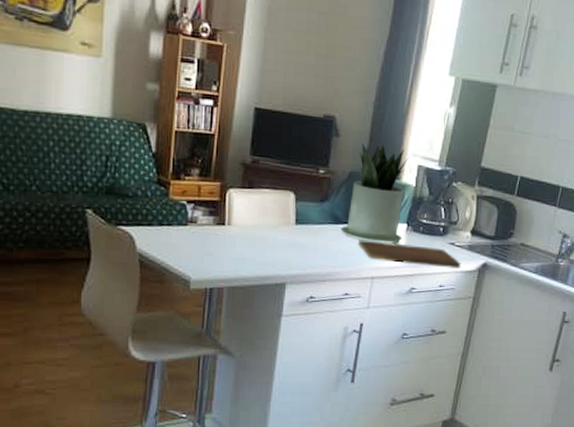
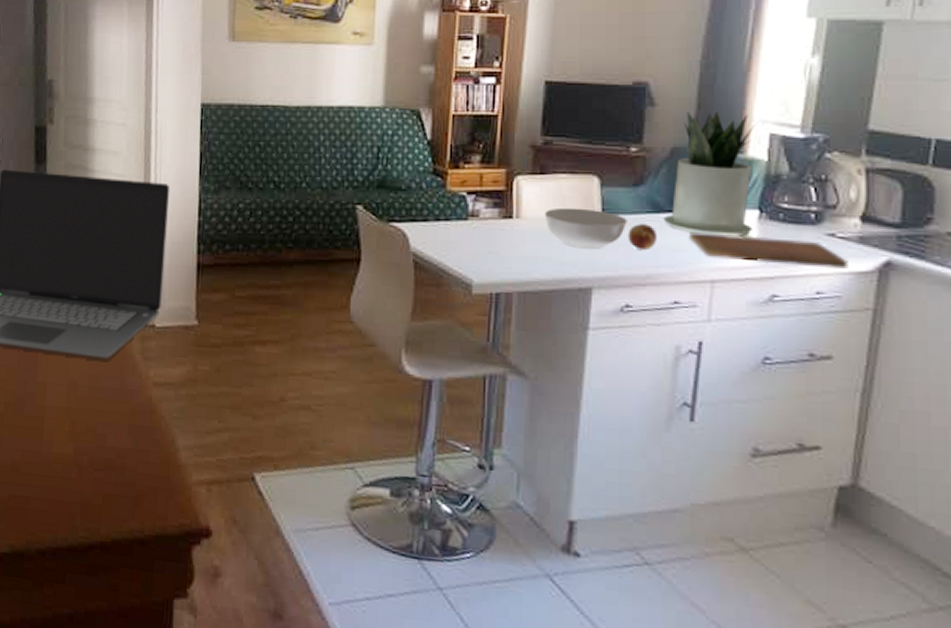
bowl: none [251,217,315,253] -> present [544,207,627,251]
fruit: none [314,232,336,254] -> present [627,224,658,251]

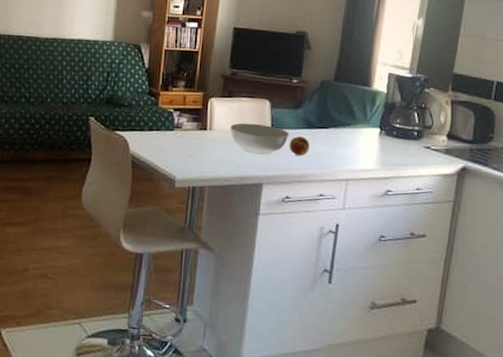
planter: present [663,111,757,237] -> none [314,54,380,148]
cutting board: present [688,232,848,270] -> none [331,143,438,173]

